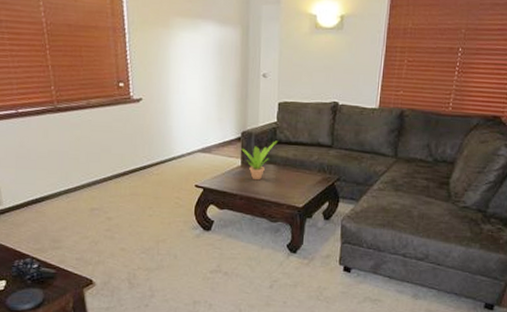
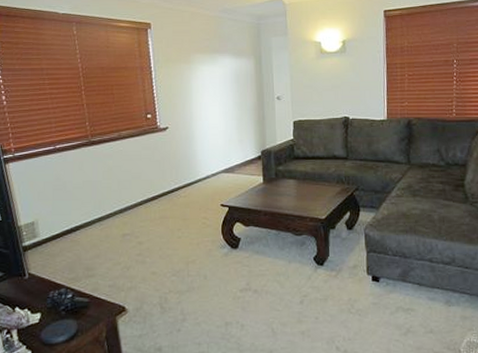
potted plant: present [241,141,278,181] -> none [262,156,296,196]

